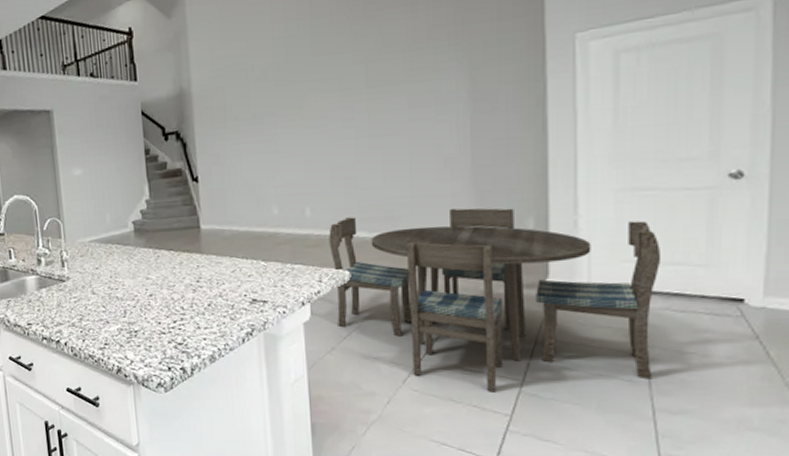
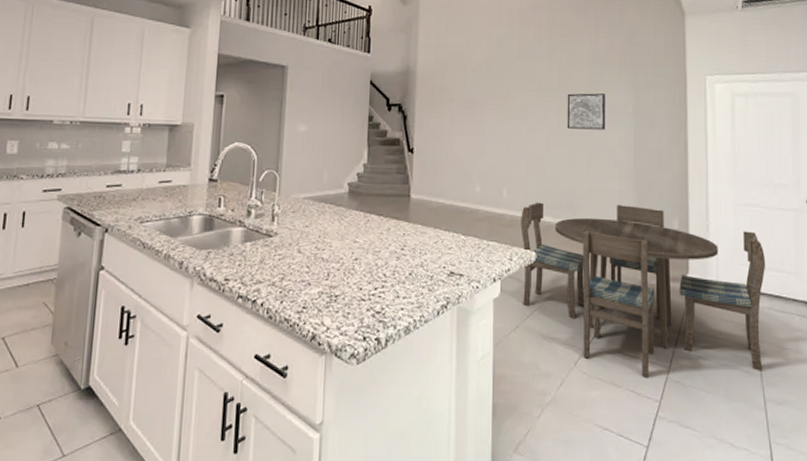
wall art: none [378,80,432,129] -> present [567,93,606,130]

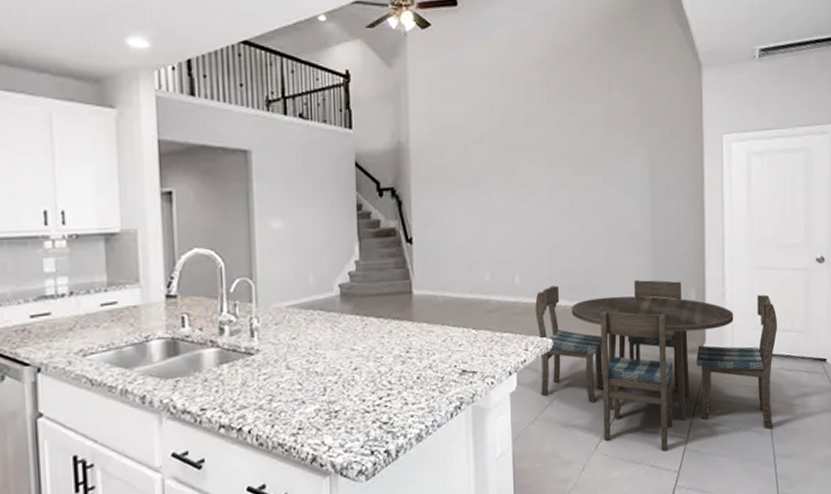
wall art: present [567,93,606,130] -> none [580,161,622,202]

